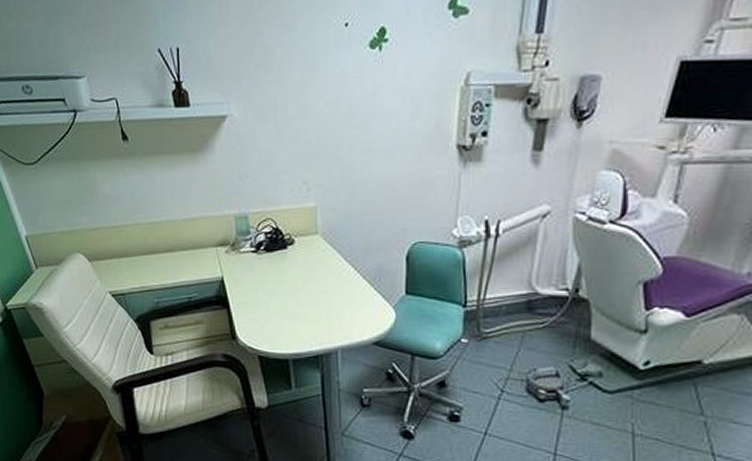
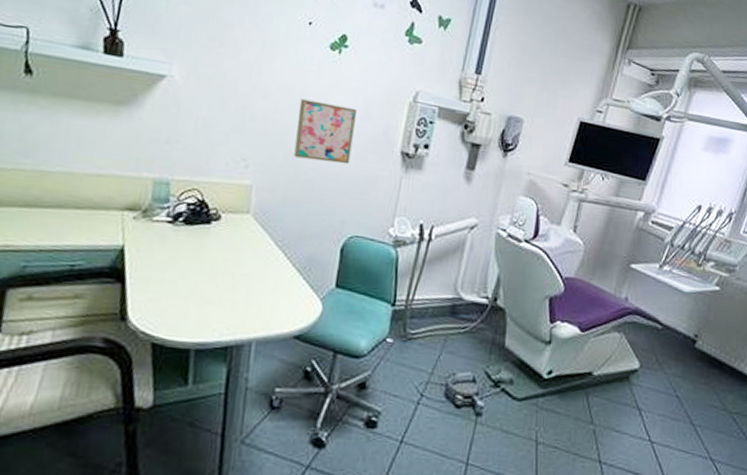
wall art: none [348,108,406,172] -> present [294,98,358,165]

